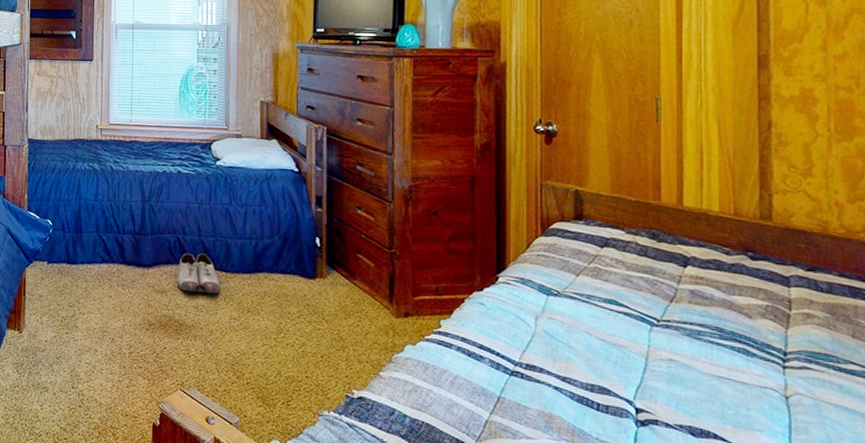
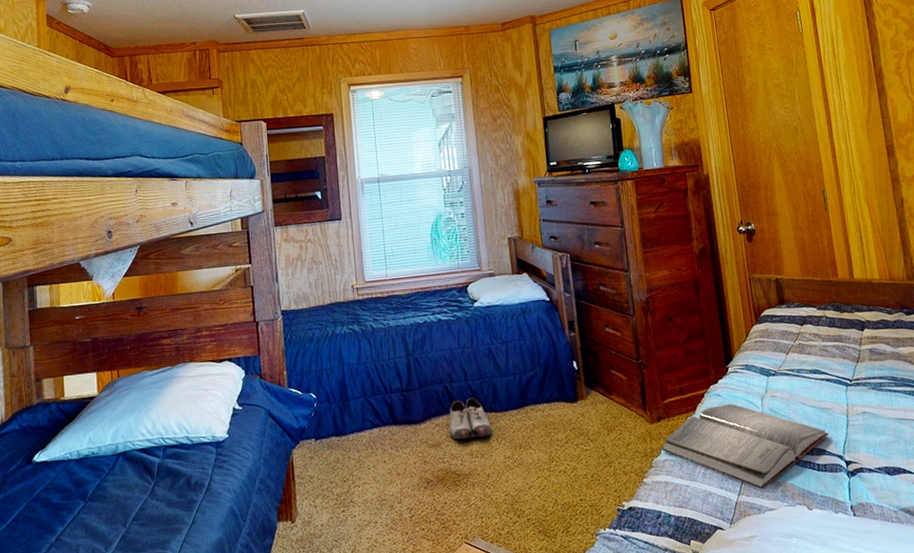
hardback book: none [405,314,618,415] -> present [662,403,829,490]

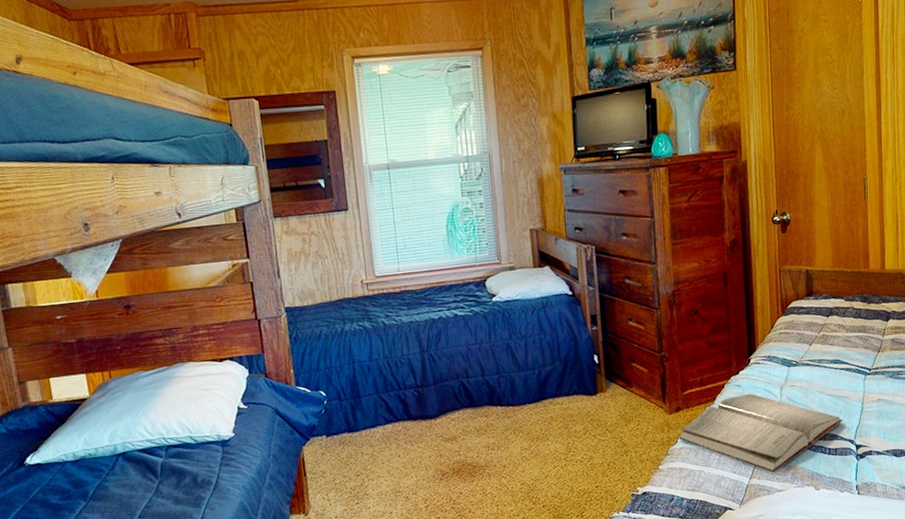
shoe: present [449,398,492,440] -> none [465,392,509,434]

